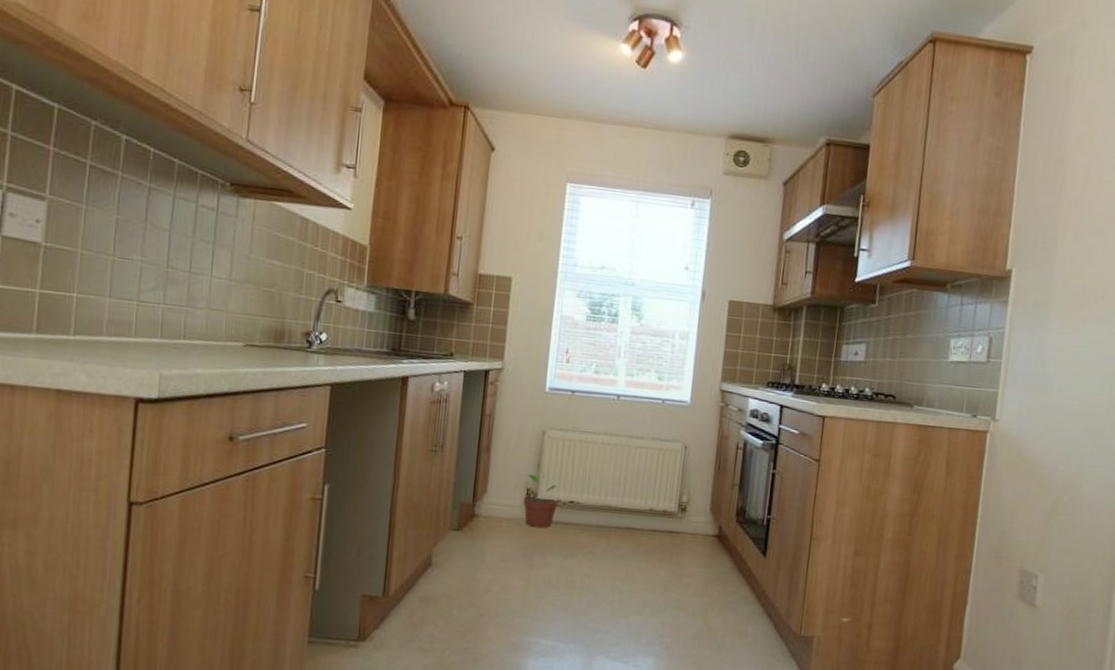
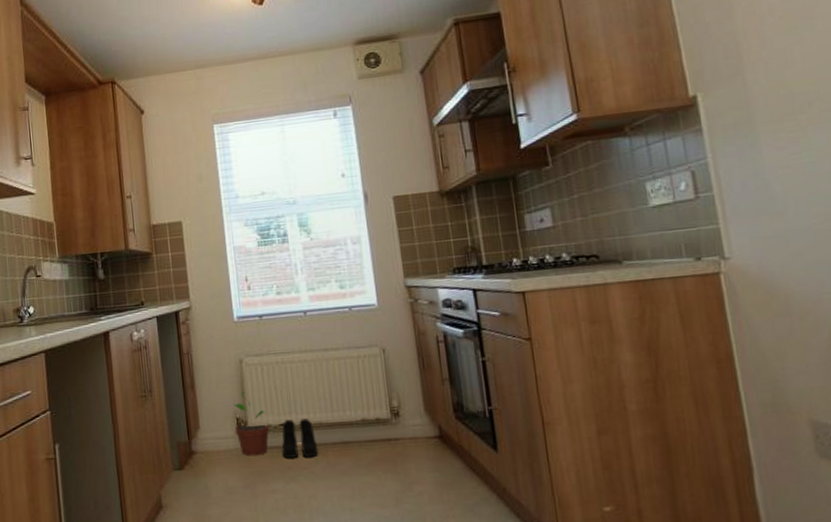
boots: none [565,498,602,537] -> present [282,418,319,458]

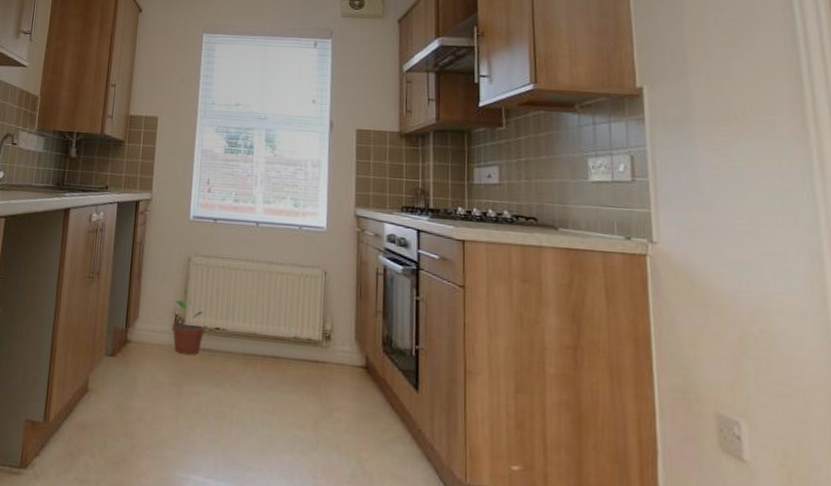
boots: present [282,418,319,458] -> none [212,325,248,366]

